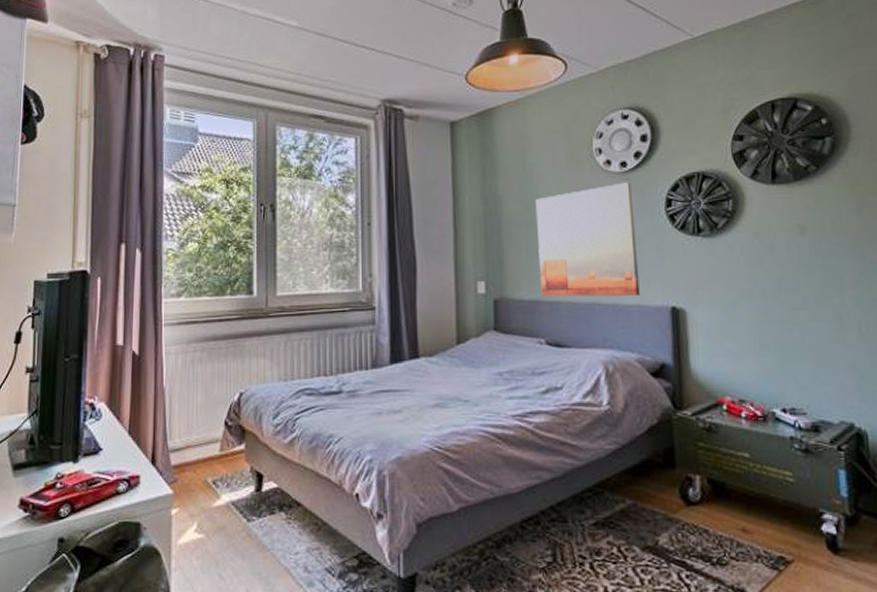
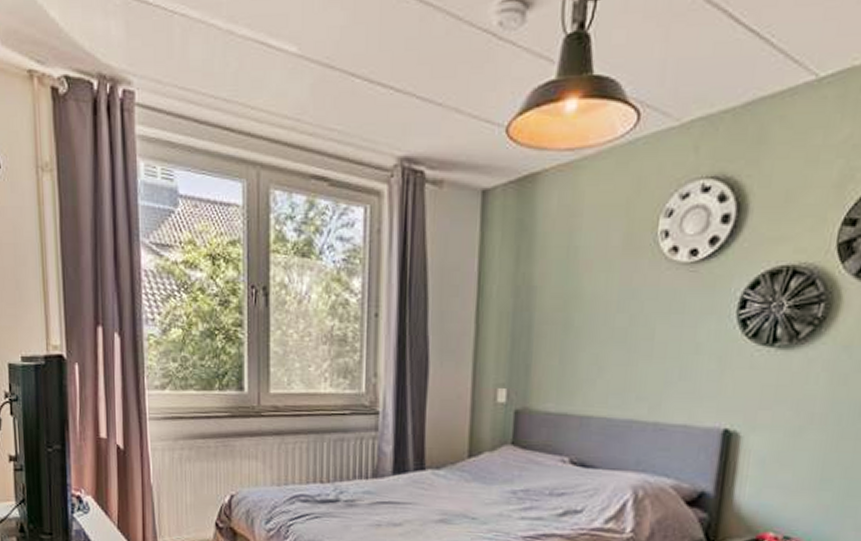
wall art: present [535,182,640,297] -> none [571,275,700,414]

